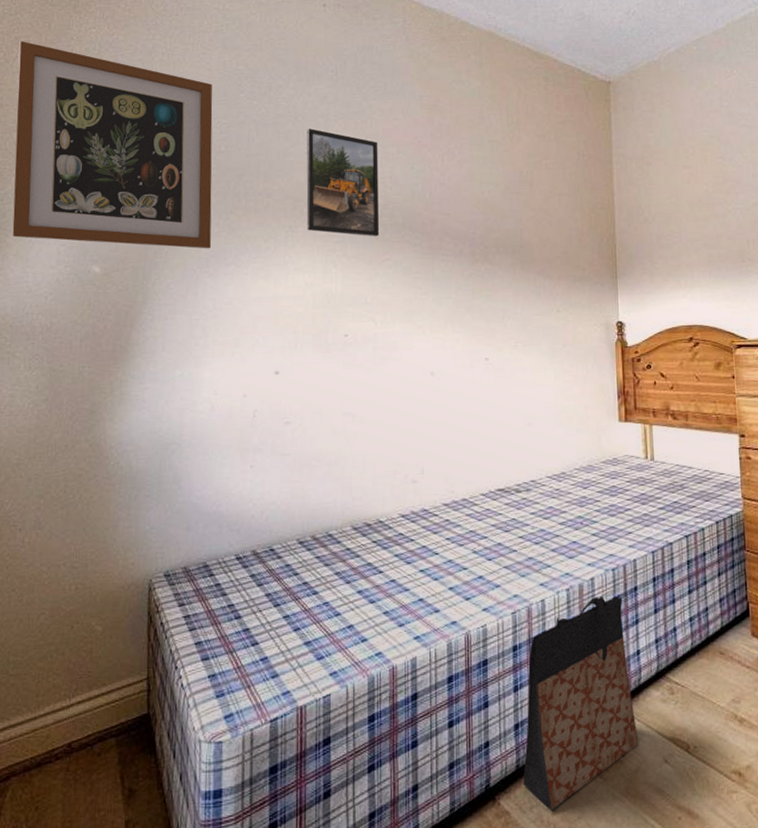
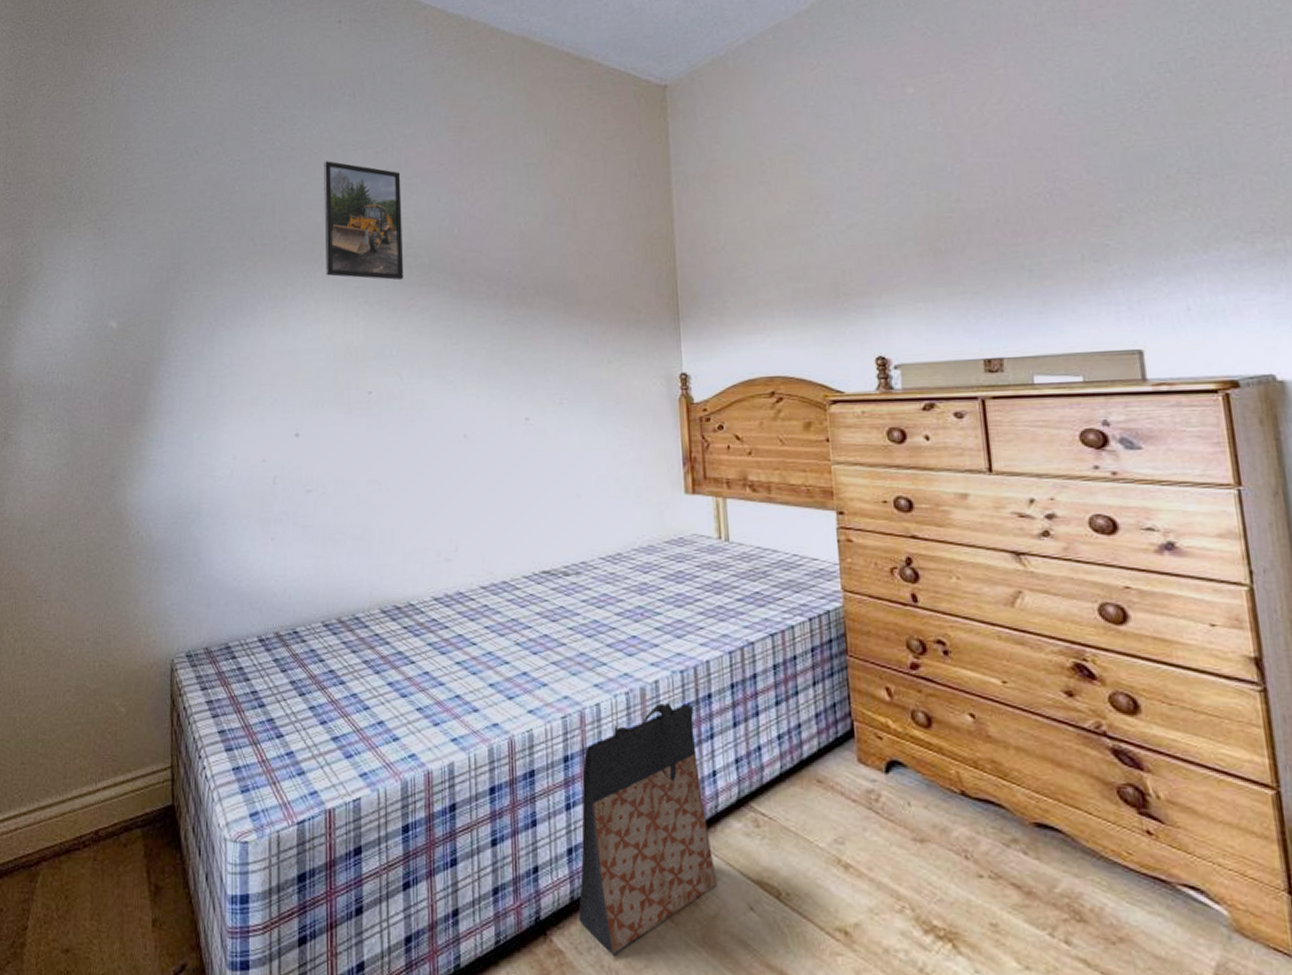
wall art: present [12,40,213,249] -> none [32,84,227,300]

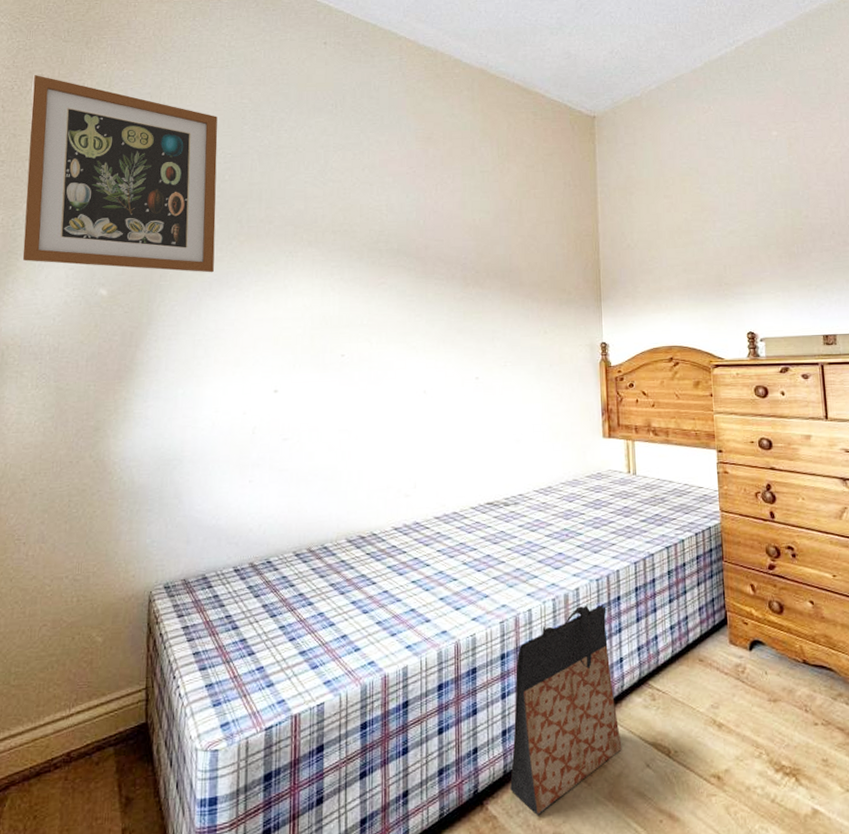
wall art: none [32,84,227,300] -> present [22,74,218,273]
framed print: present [324,161,404,281] -> none [306,159,376,262]

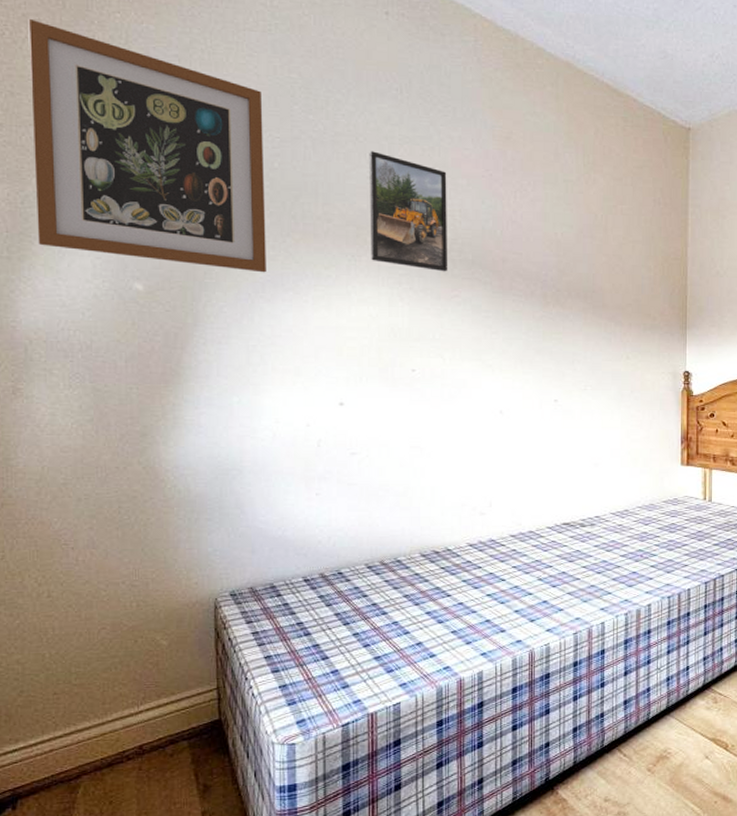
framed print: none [306,159,376,262] -> present [369,151,448,272]
bag: present [510,605,622,815] -> none [579,619,684,798]

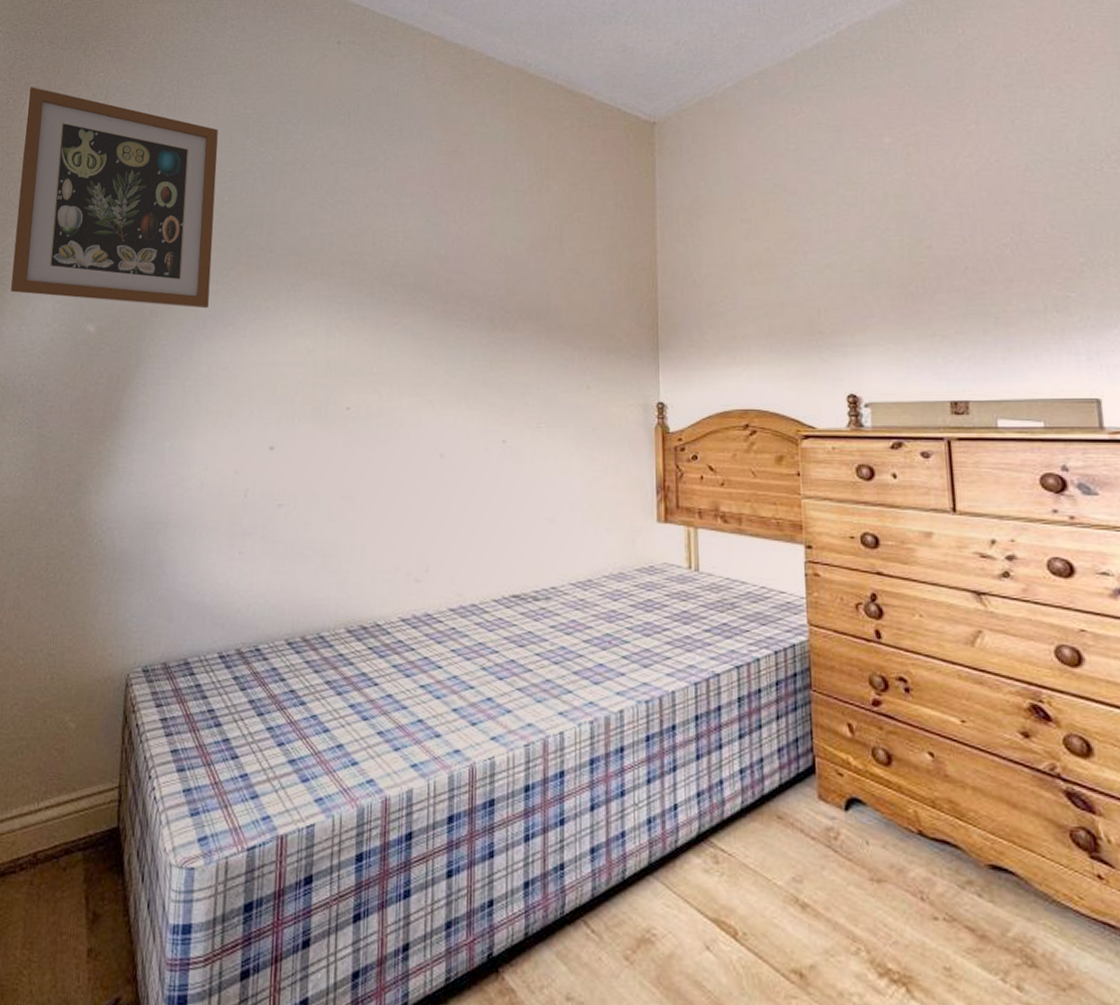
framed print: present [369,151,448,272] -> none [311,177,391,298]

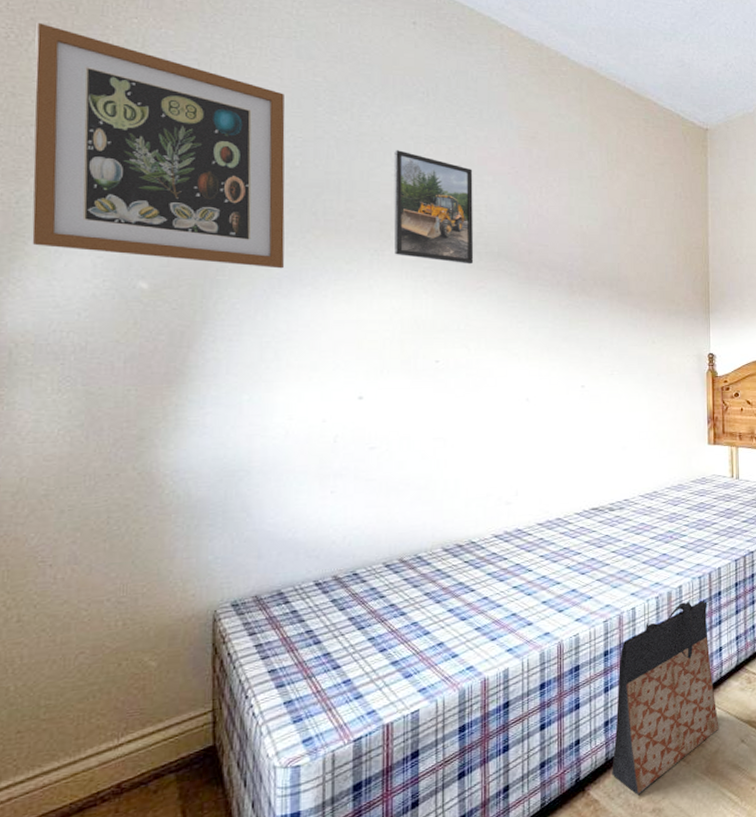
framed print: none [311,177,391,298] -> present [394,150,474,265]
bag: none [532,732,674,994] -> present [612,600,719,795]

